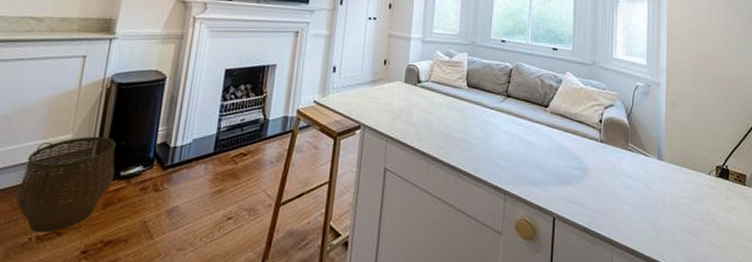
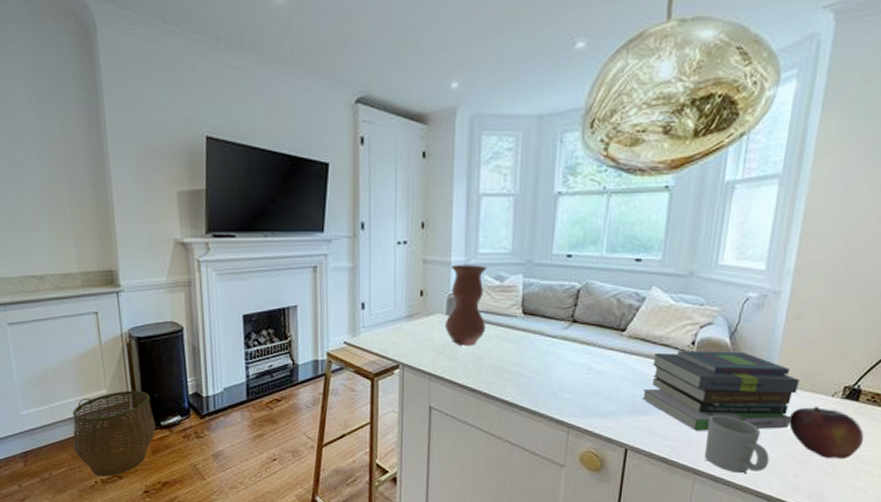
vase: none [402,40,440,112] -> present [444,265,488,346]
books: none [565,127,683,203] -> present [642,351,799,431]
mug: none [618,187,670,246] -> present [705,414,770,474]
fruit: none [679,182,739,234] -> present [788,406,865,460]

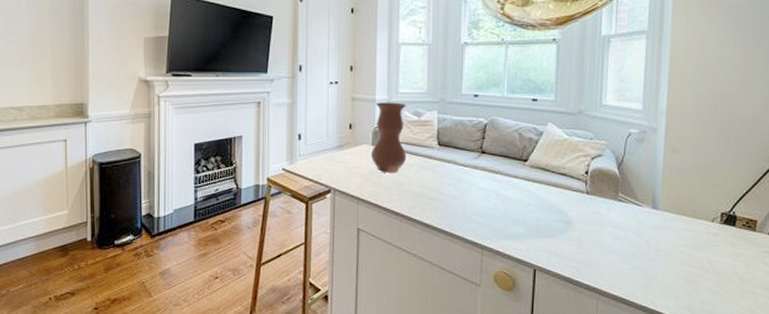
basket: present [72,390,156,477] -> none [32,211,110,293]
books: present [642,351,799,431] -> none [546,179,681,253]
mug: present [705,414,770,474] -> none [605,237,663,294]
fruit: present [788,406,865,460] -> none [676,230,745,281]

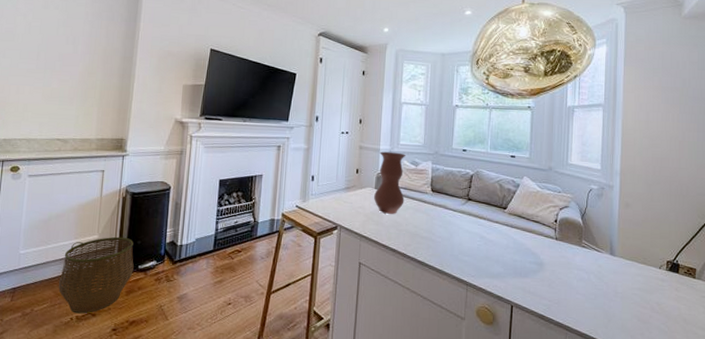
basket: none [32,211,110,293] -> present [58,236,134,314]

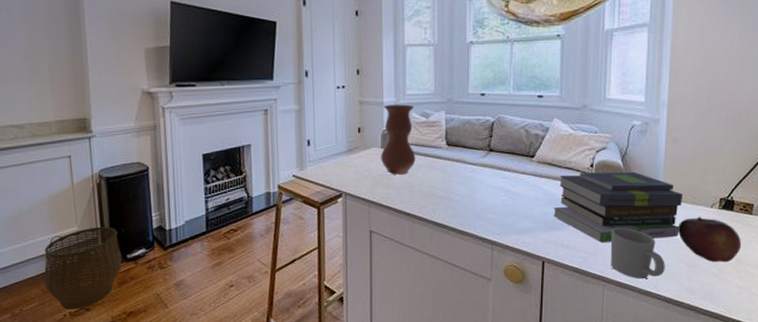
books: none [522,227,634,294] -> present [554,171,682,243]
mug: none [572,279,620,331] -> present [610,227,665,280]
fruit: none [630,275,688,322] -> present [677,216,742,263]

